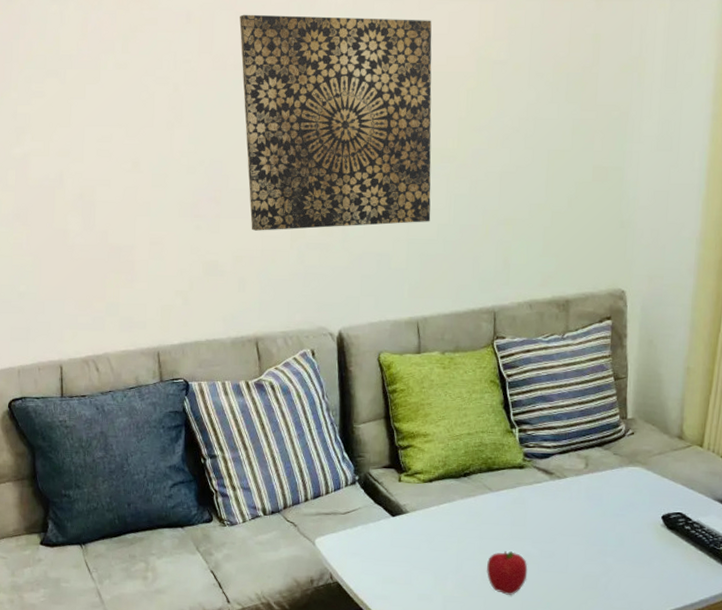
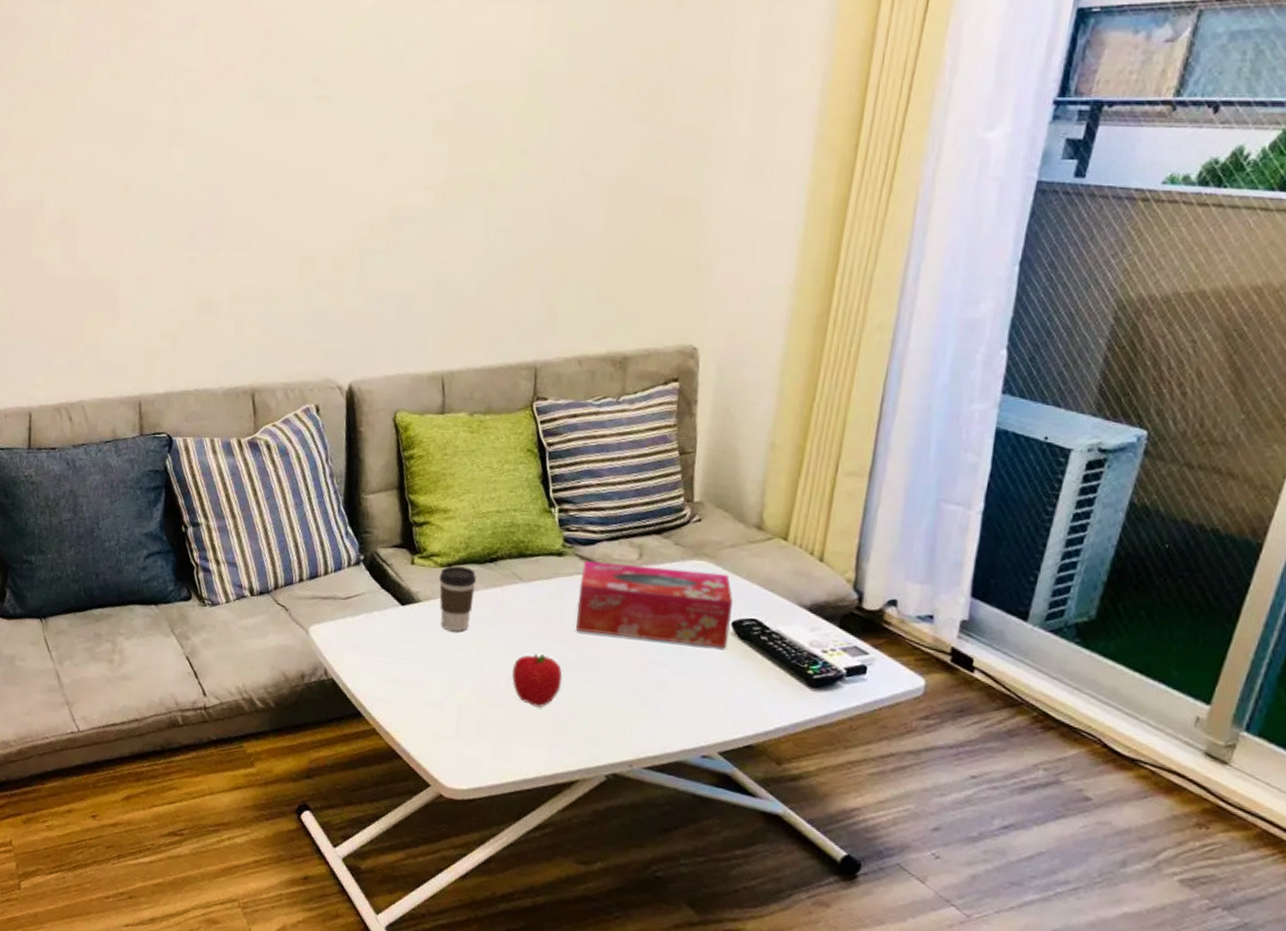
wall art: present [239,14,432,231] -> none [252,17,477,266]
coffee cup: none [423,481,453,536] -> present [439,566,476,632]
tissue box: none [537,471,662,538] -> present [576,560,734,649]

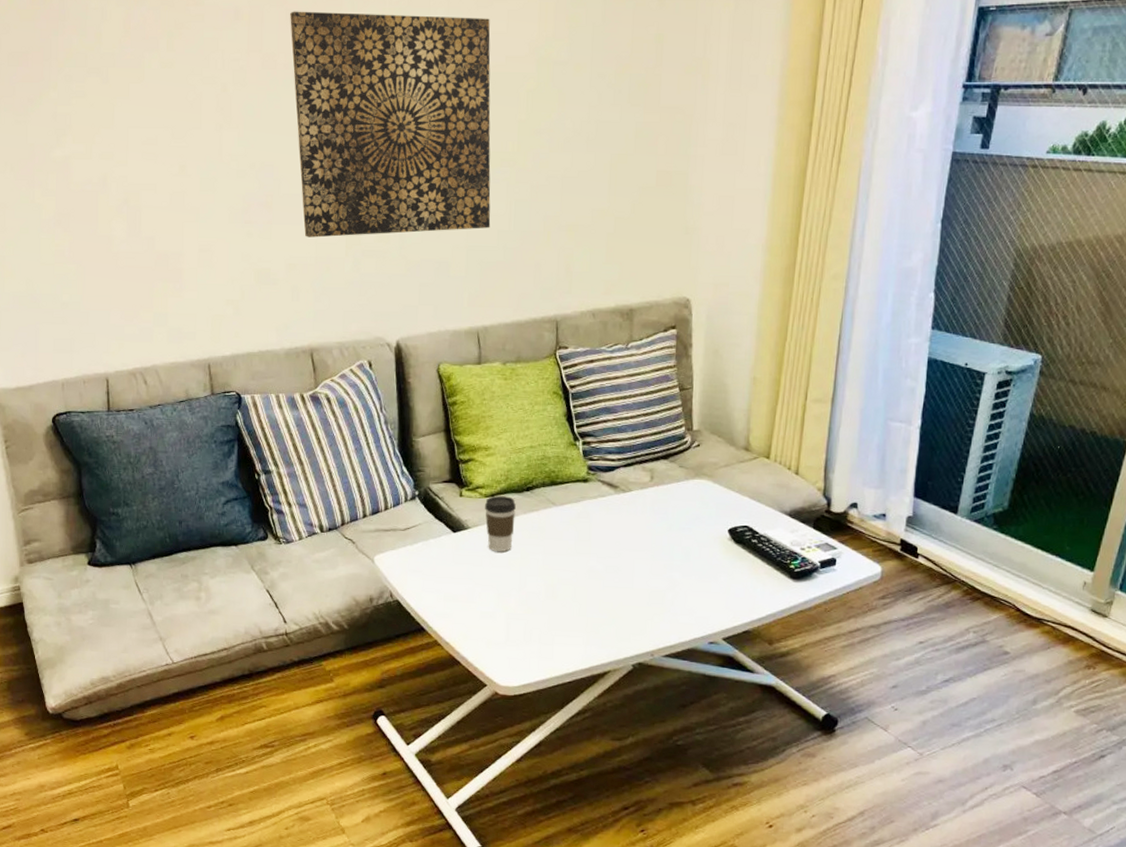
wall art: none [252,17,477,266] -> present [290,11,491,238]
fruit: present [512,653,563,708] -> none [551,566,593,612]
tissue box: present [576,560,734,649] -> none [602,484,729,552]

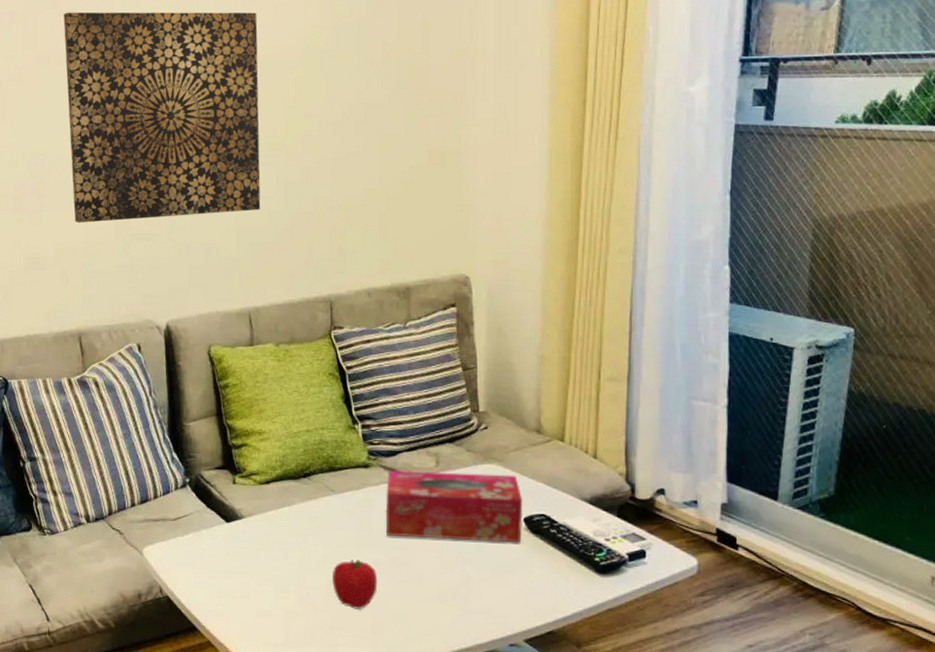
coffee cup: present [485,496,516,552] -> none [260,483,293,544]
fruit: none [551,566,593,612] -> present [332,559,378,610]
tissue box: none [602,484,729,552] -> present [386,470,523,543]

